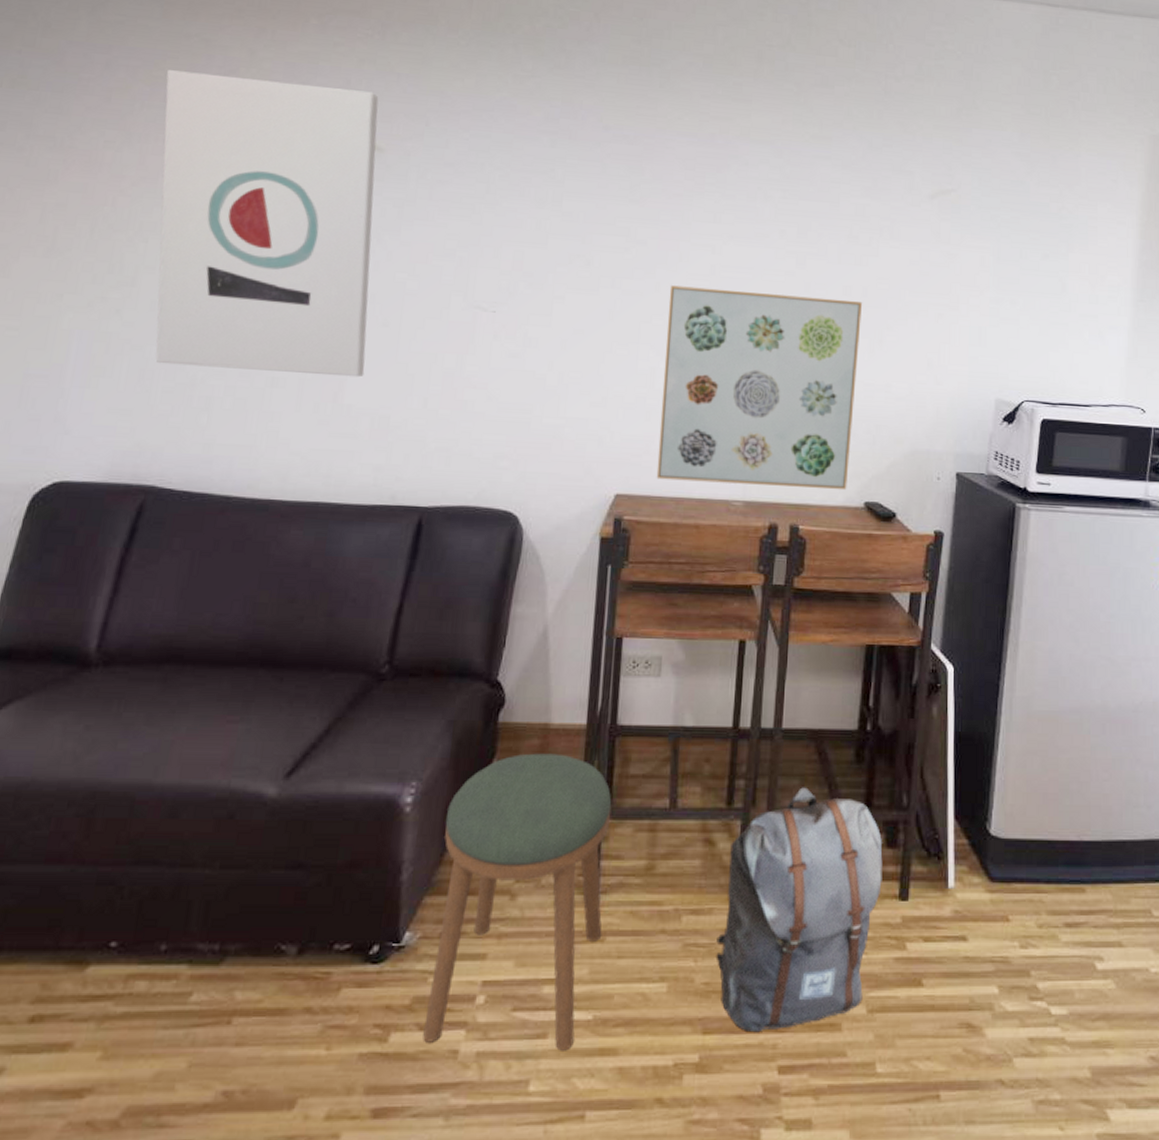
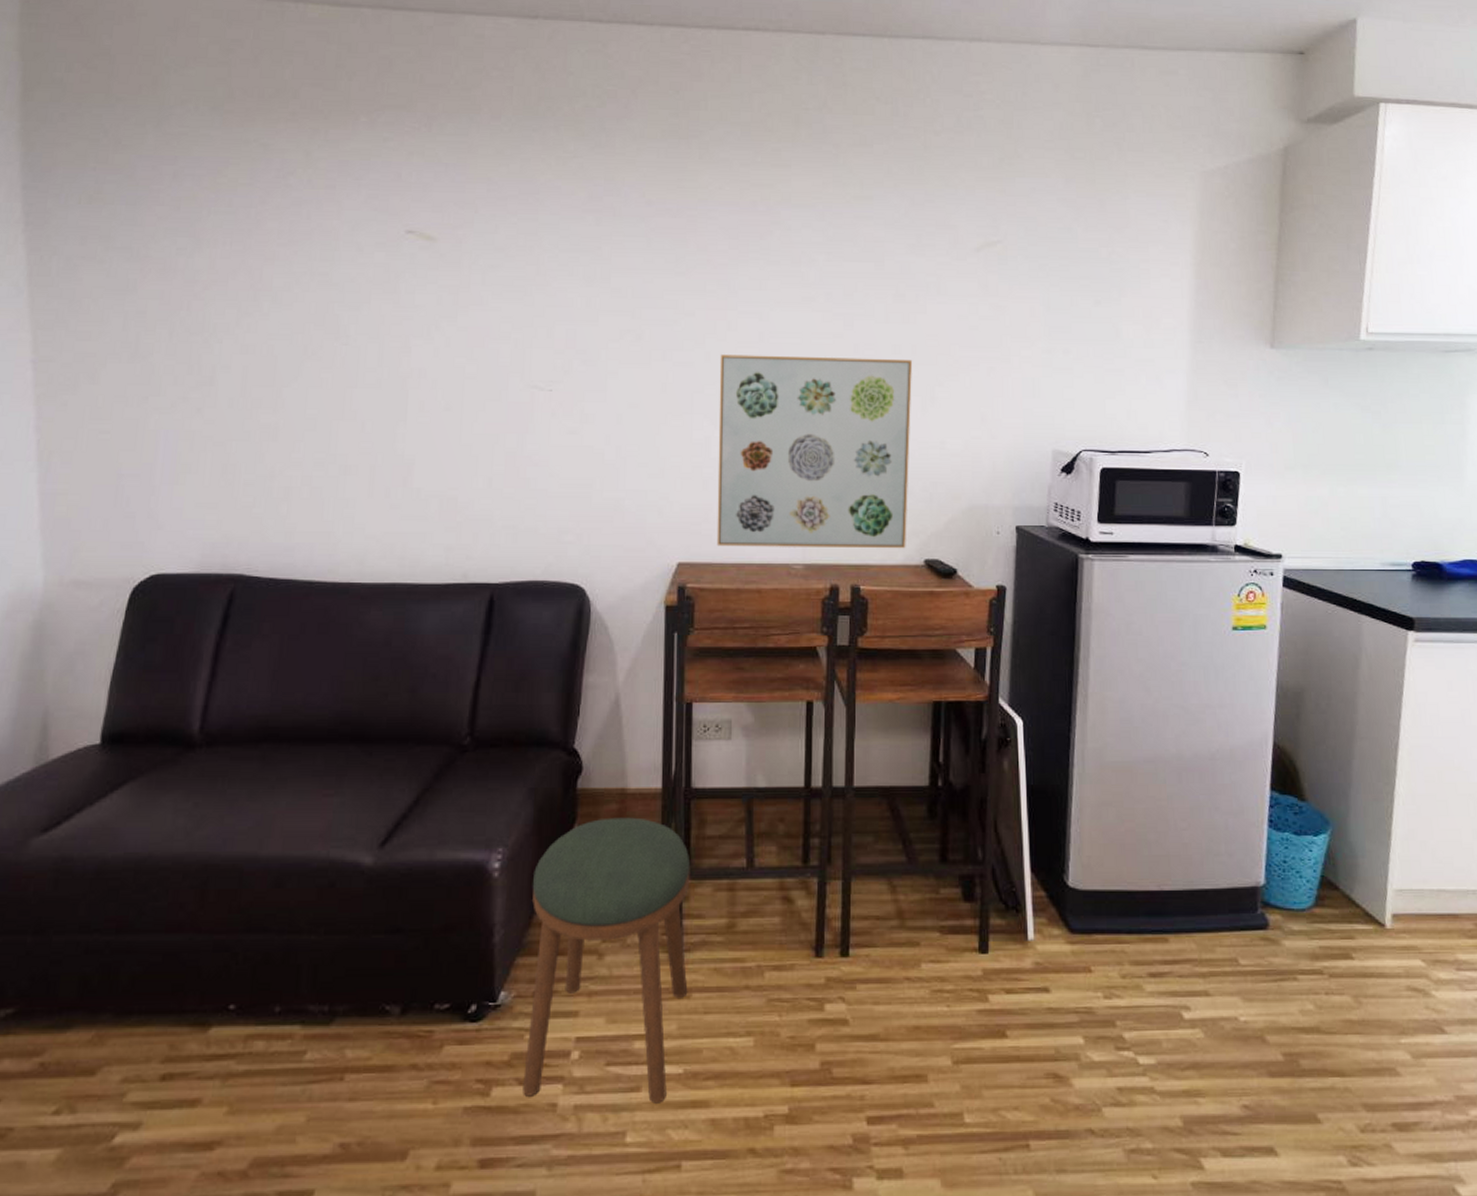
wall art: present [155,70,379,378] -> none [229,176,431,461]
backpack: present [715,787,883,1033] -> none [800,844,961,1085]

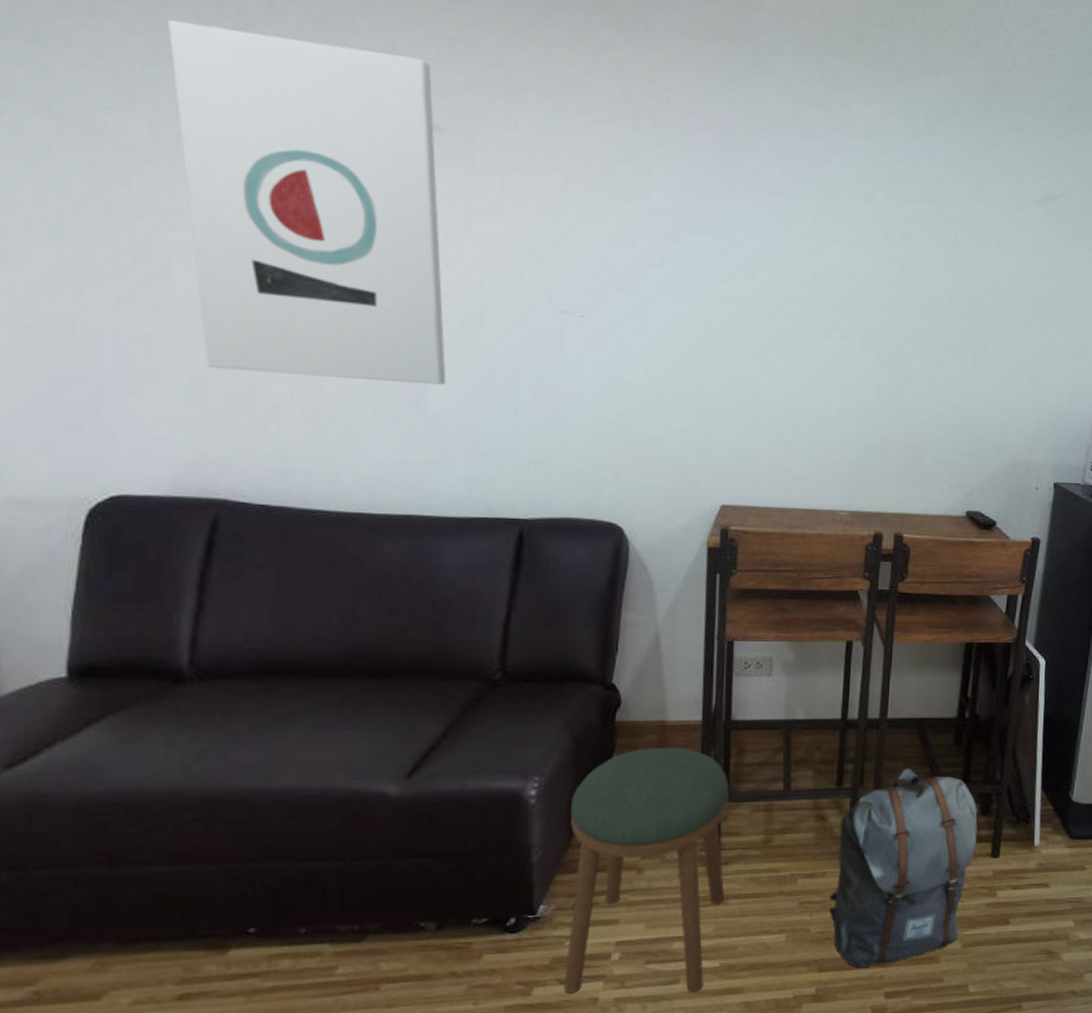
wall art: none [229,176,431,461] -> present [167,20,446,386]
wall art: present [716,354,912,549] -> none [761,291,967,500]
backpack: none [800,844,961,1085] -> present [829,768,978,969]

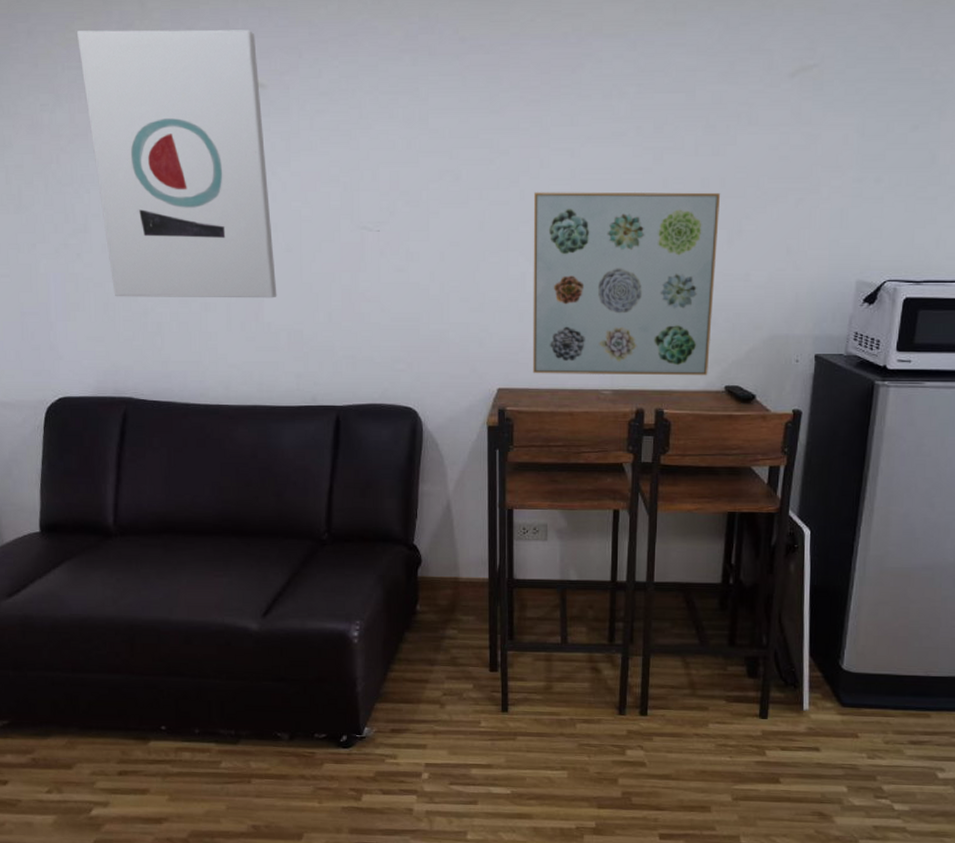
stool: present [564,747,730,994] -> none [385,600,514,814]
wall art: none [761,291,967,500] -> present [532,192,720,376]
backpack: present [829,768,978,969] -> none [605,629,745,810]

